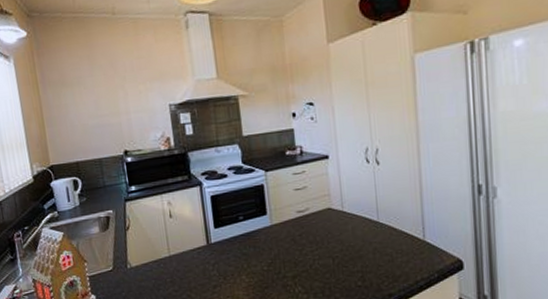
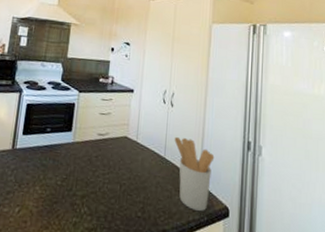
utensil holder: none [386,196,438,270] -> present [174,136,215,212]

